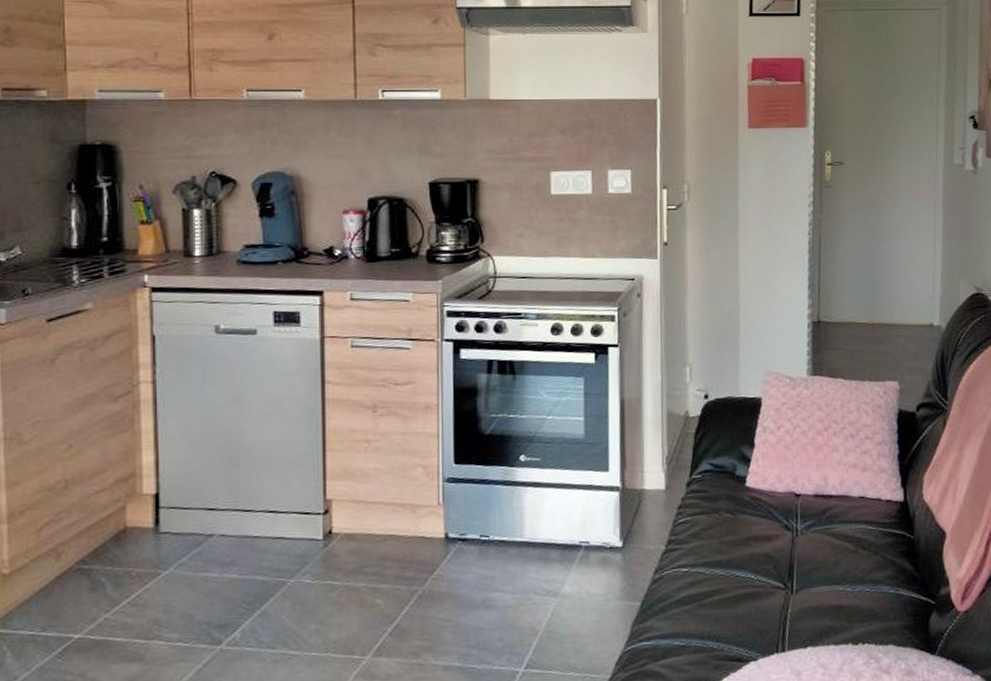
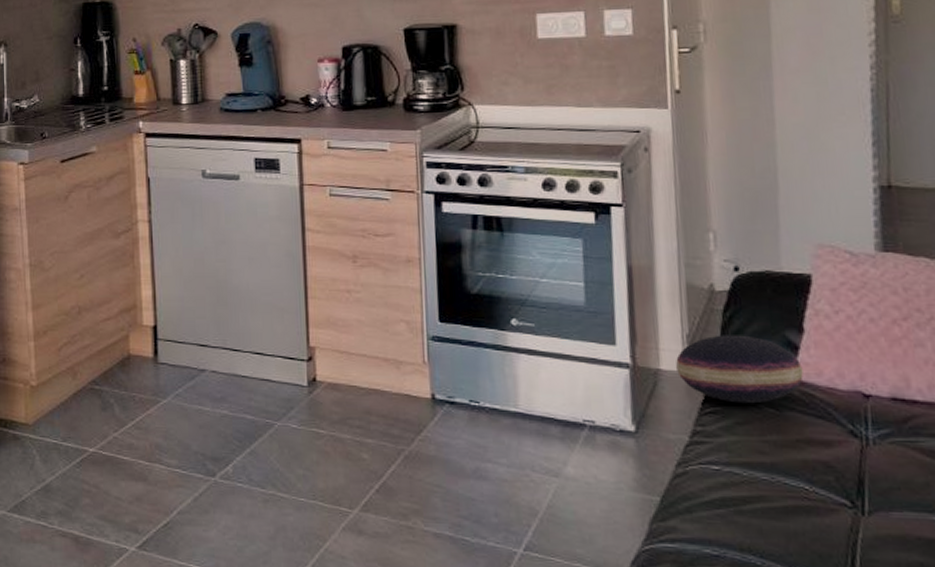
cushion: none [656,453,753,513] -> present [675,335,804,404]

